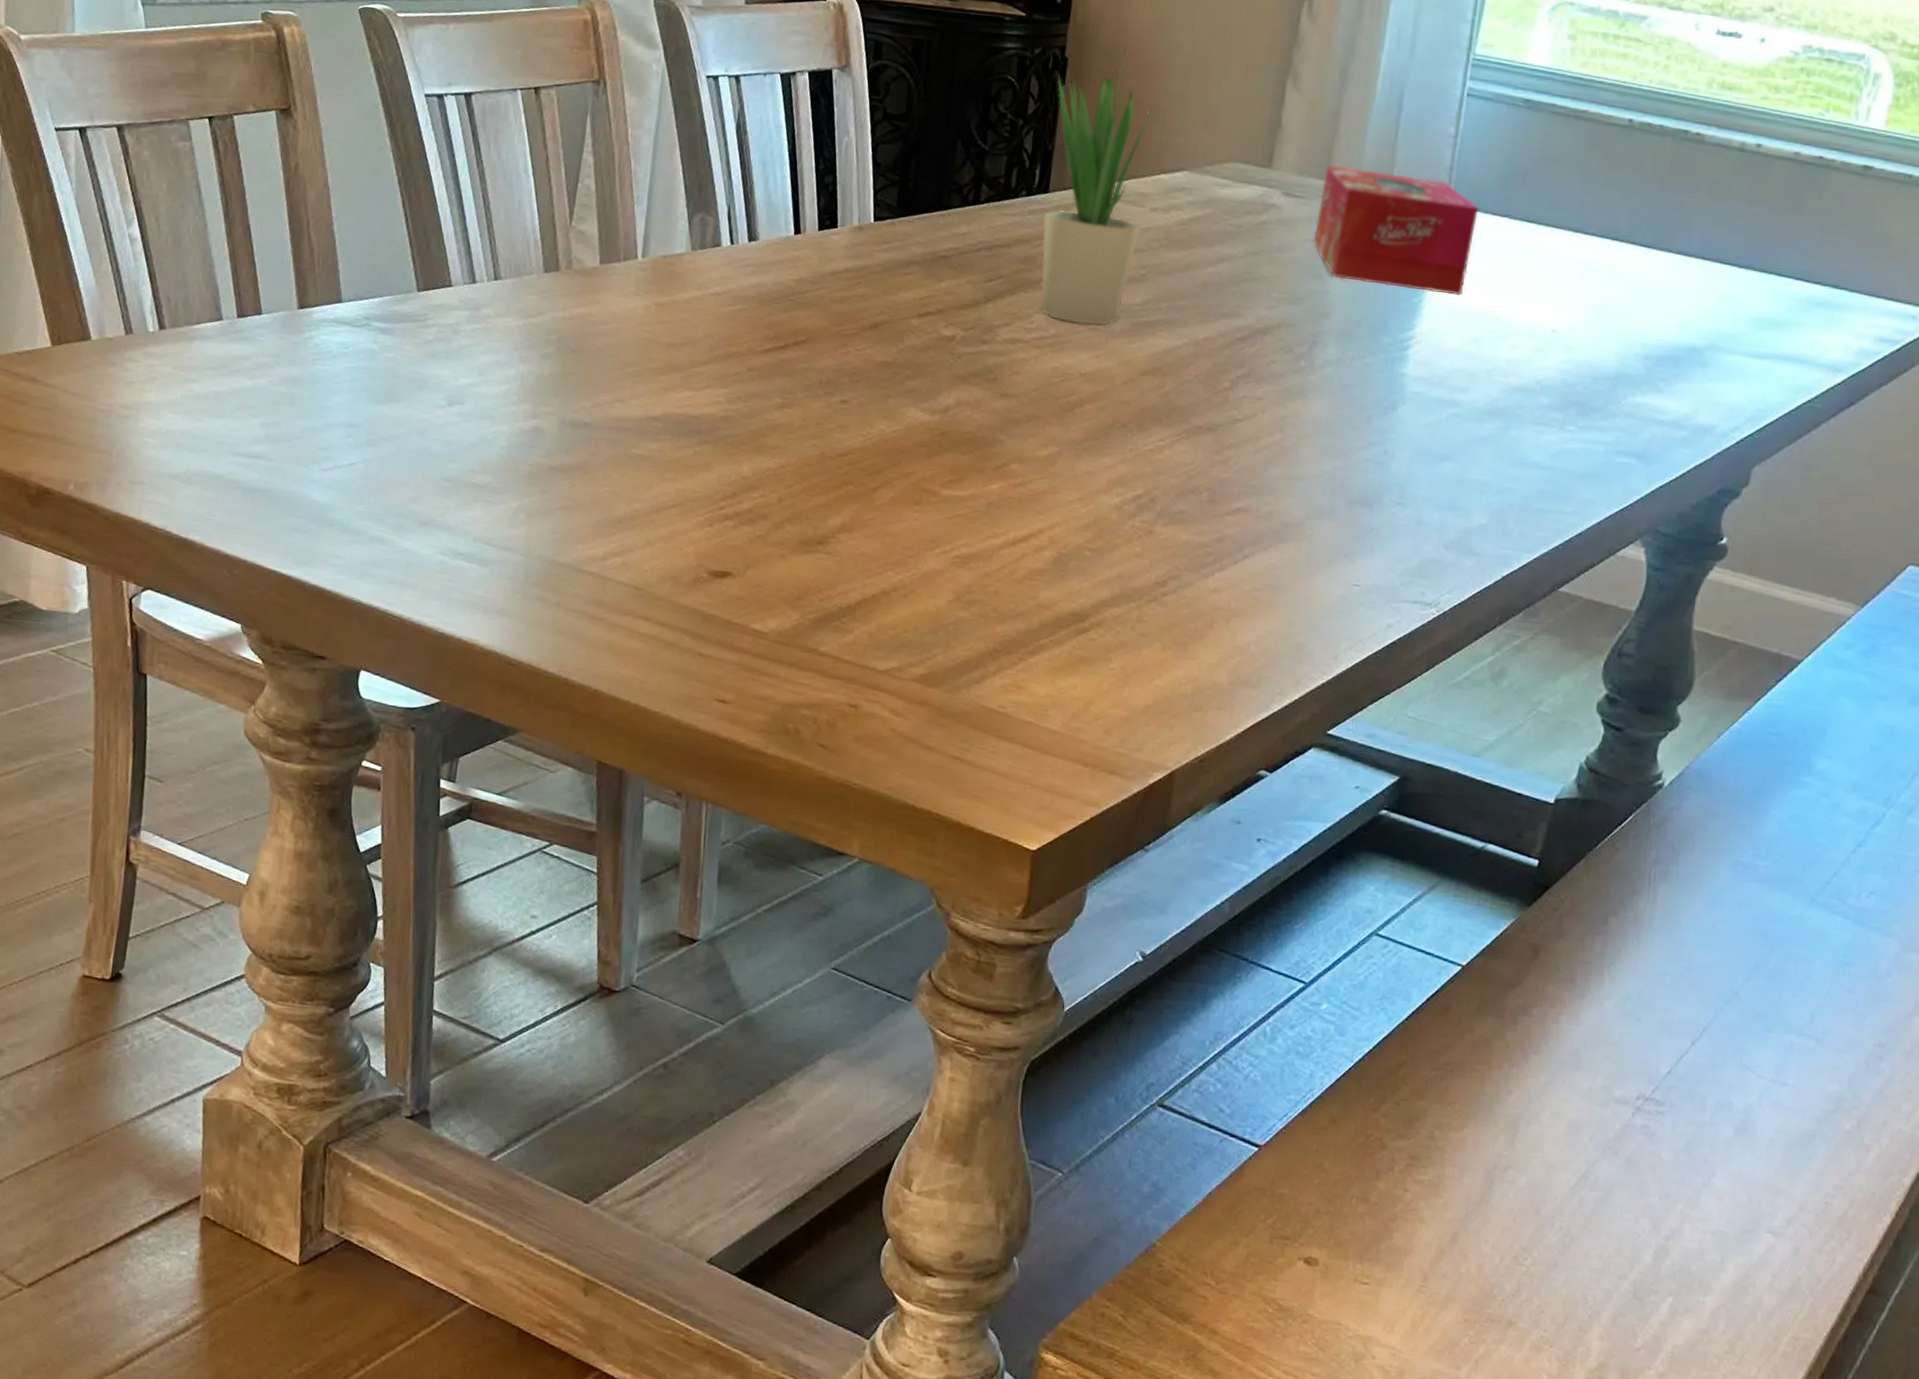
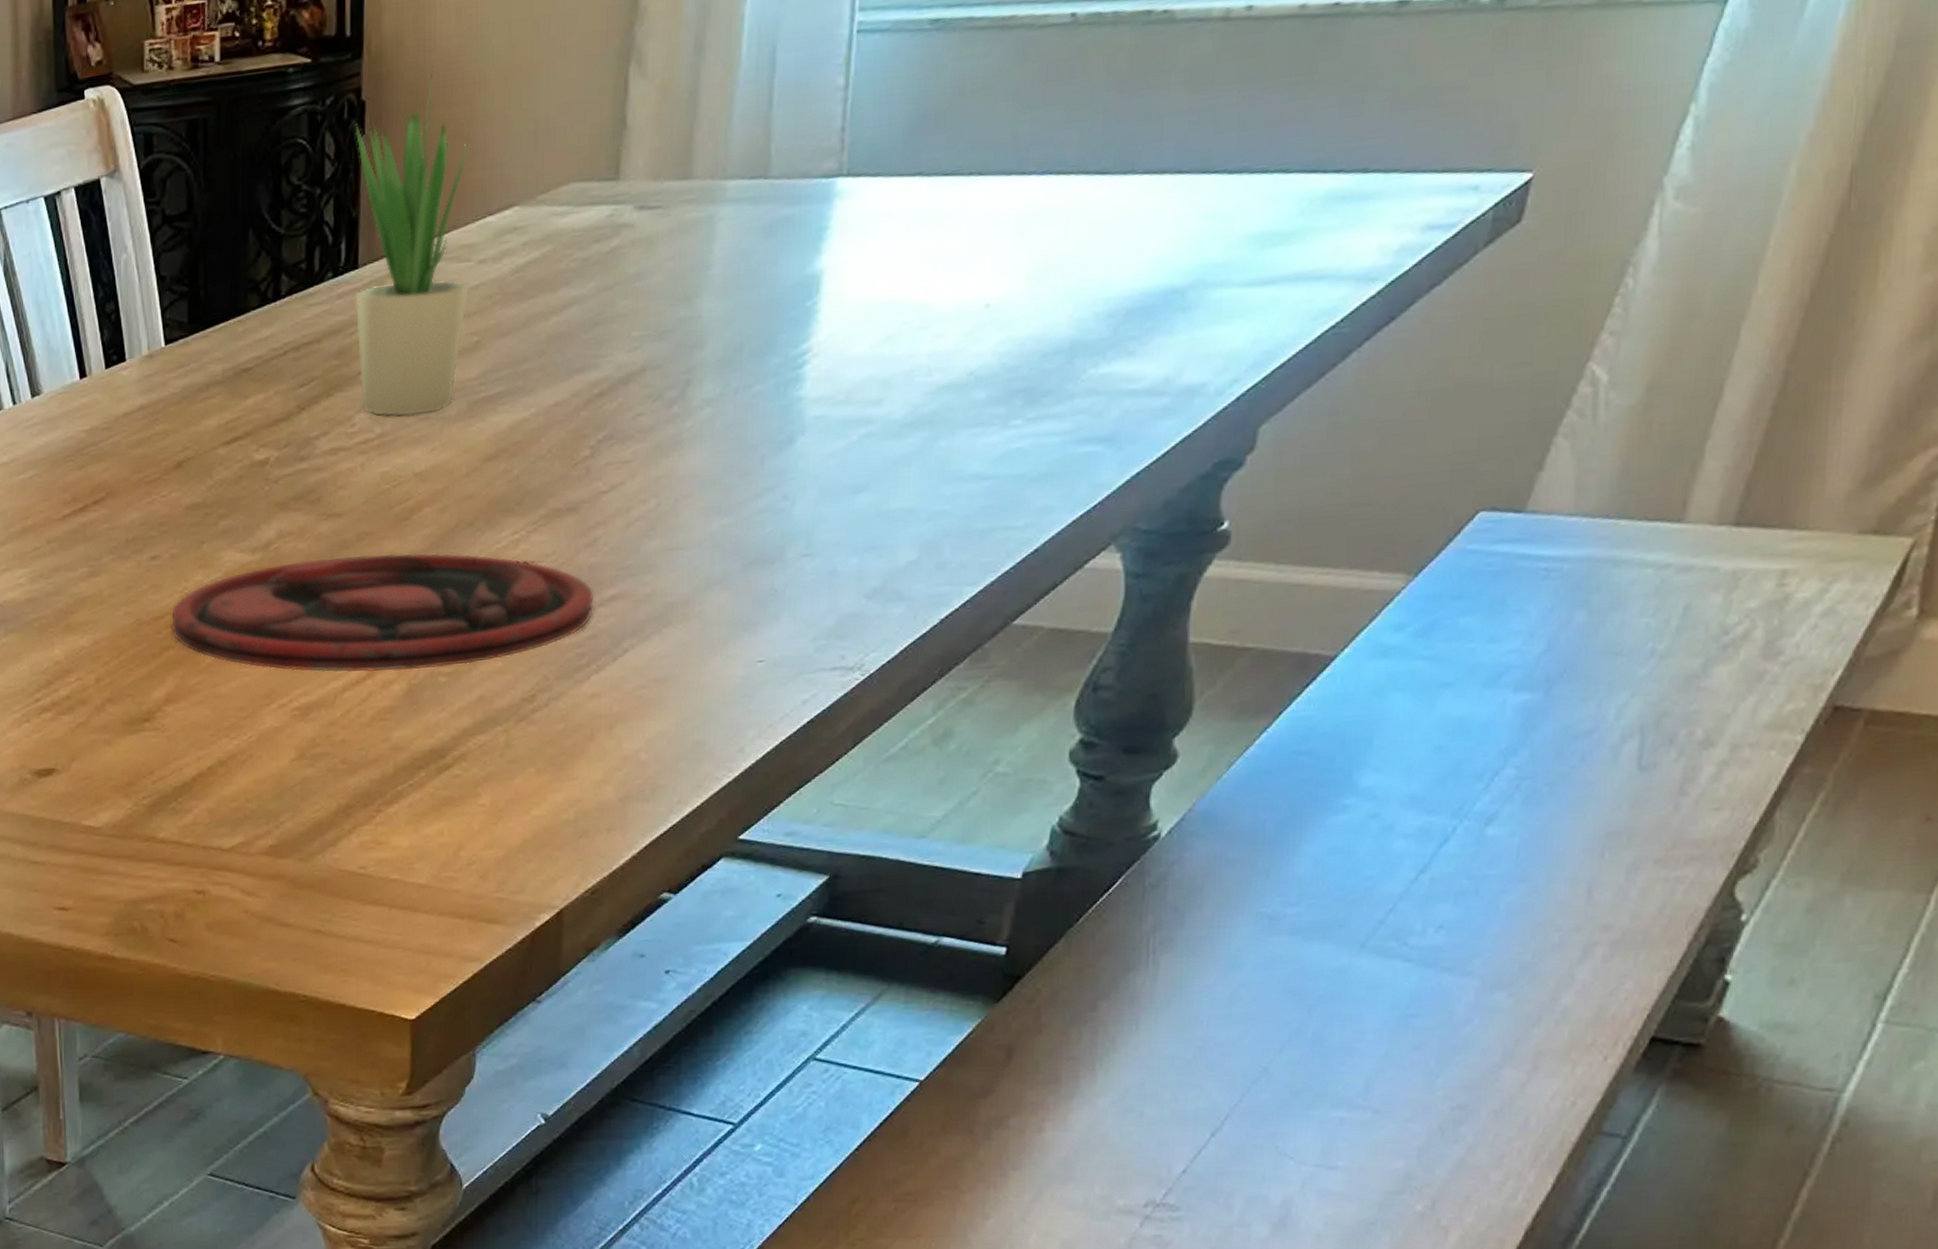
plate: none [852,428,1223,545] -> present [171,553,593,673]
tissue box: present [1313,165,1479,295] -> none [677,147,882,298]

